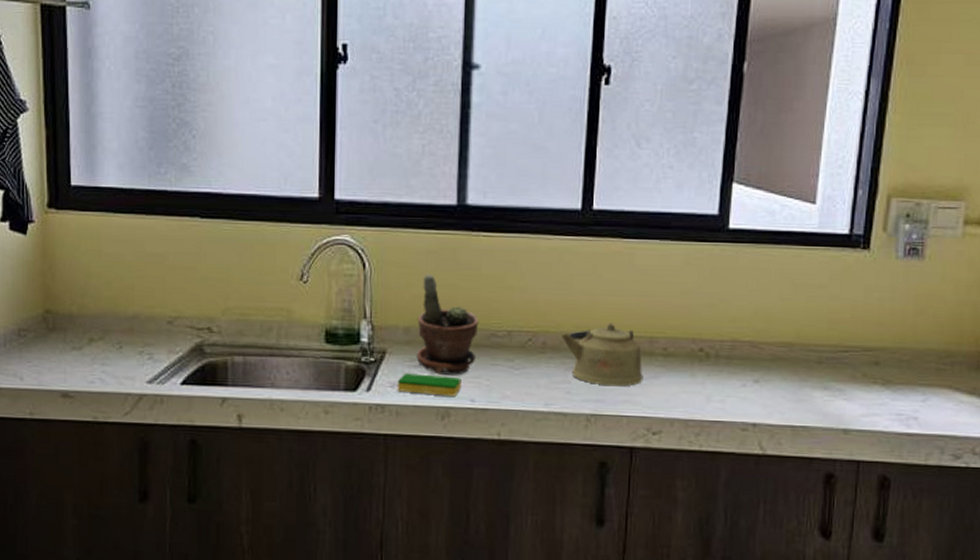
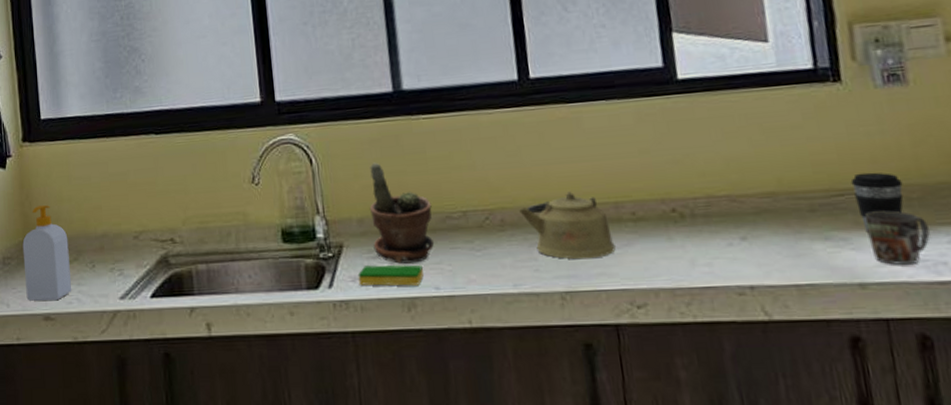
soap bottle: none [42,279,95,379] -> present [22,205,72,301]
coffee cup: none [857,333,899,386] -> present [850,172,904,233]
mug: none [860,368,910,417] -> present [865,210,930,265]

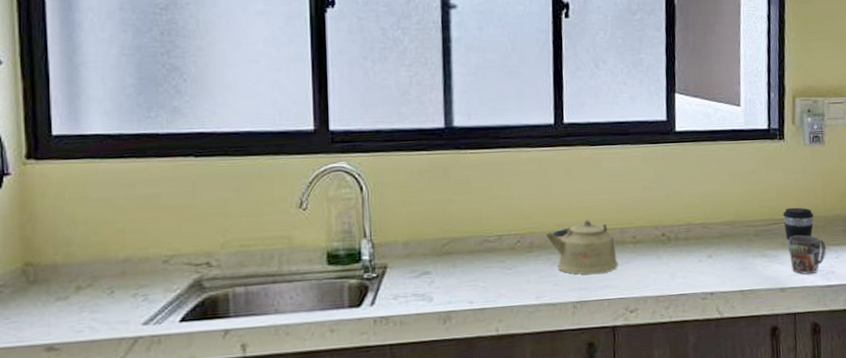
soap bottle: present [22,205,72,301] -> none [21,228,84,332]
dish sponge: present [358,265,424,286] -> none [399,283,460,302]
potted plant: present [369,162,435,264] -> none [414,191,472,282]

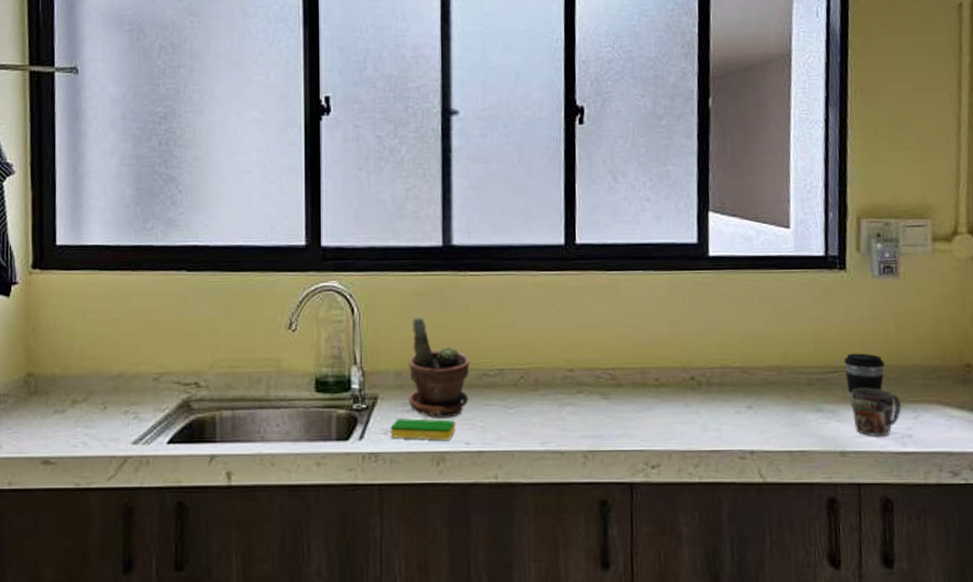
dish sponge: none [399,283,460,302] -> present [390,418,455,440]
potted plant: none [414,191,472,282] -> present [408,315,470,418]
kettle: present [546,219,618,275] -> none [553,355,638,421]

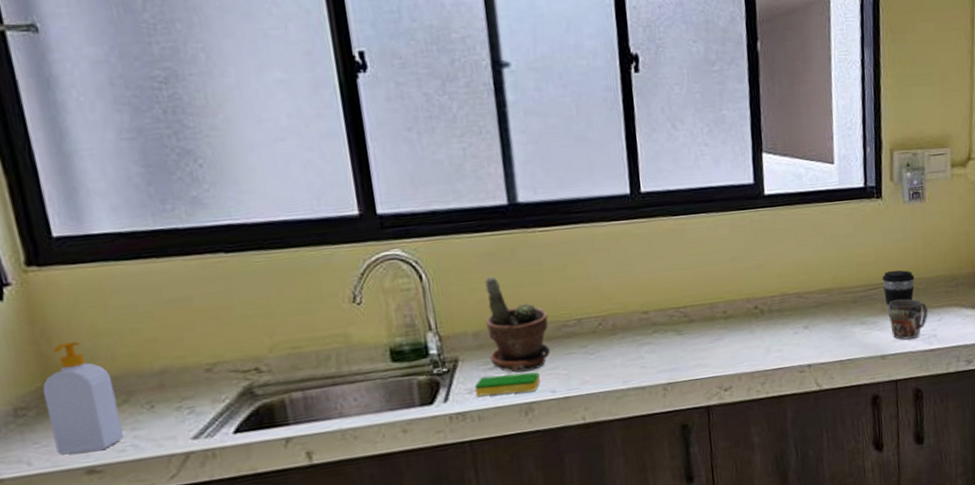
soap bottle: none [23,340,78,444] -> present [42,341,125,455]

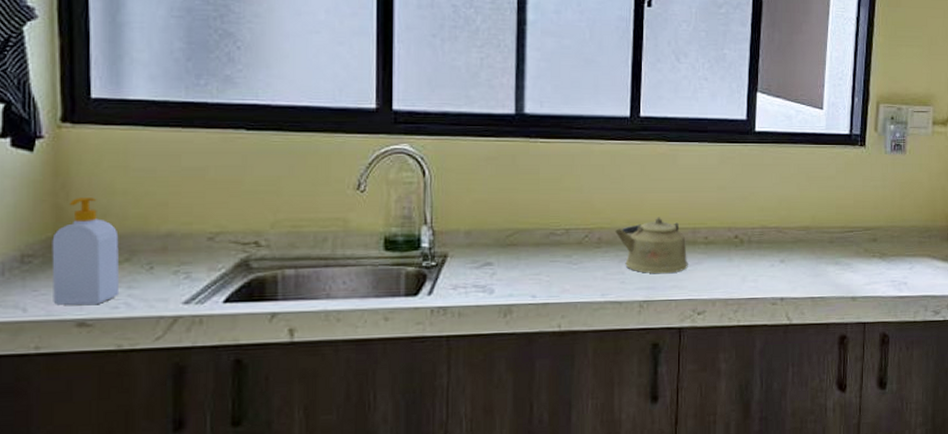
dish sponge: present [474,372,540,397] -> none [459,274,522,294]
potted plant: present [485,275,551,373] -> none [478,179,538,274]
kettle: none [629,295,709,355] -> present [615,217,688,274]
coffee cup: present [882,270,915,317] -> none [859,216,890,260]
mug: present [889,299,928,340] -> none [863,244,900,284]

